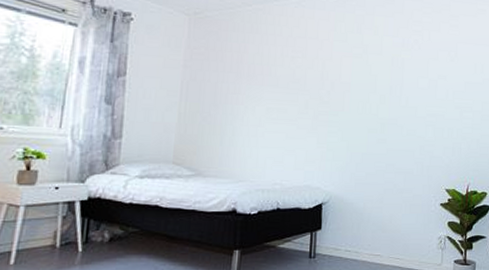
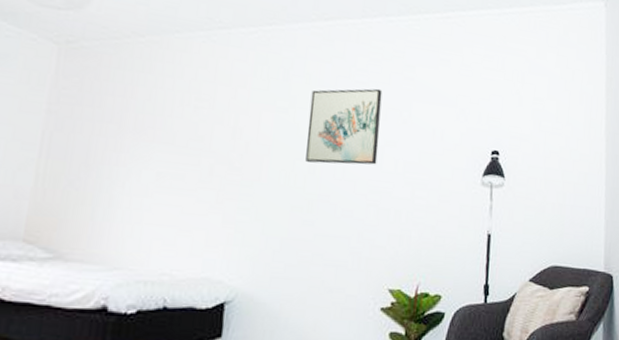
wall art: none [377,35,434,95] -> present [305,88,383,165]

